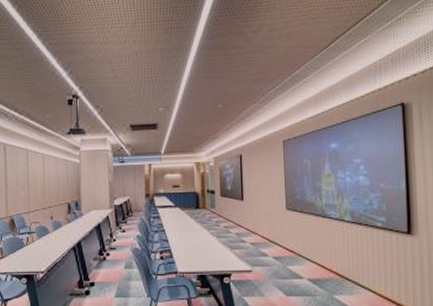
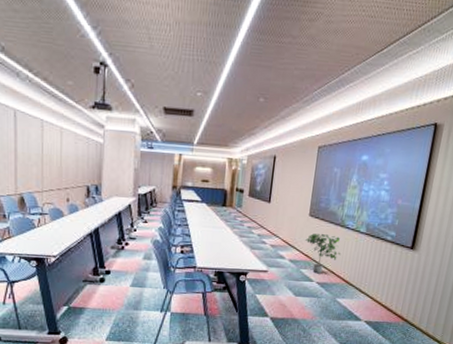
potted plant: none [287,227,329,270] -> present [305,234,341,274]

